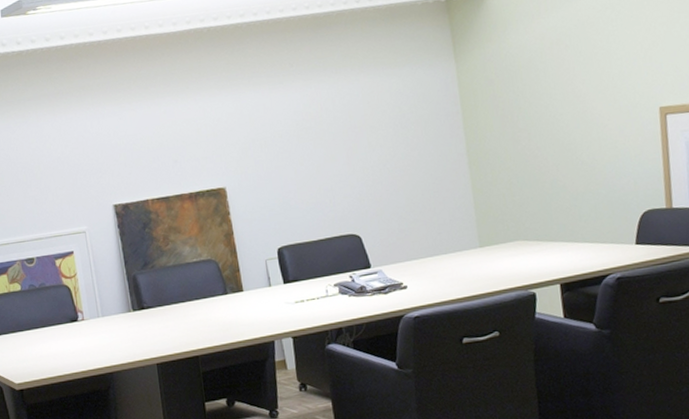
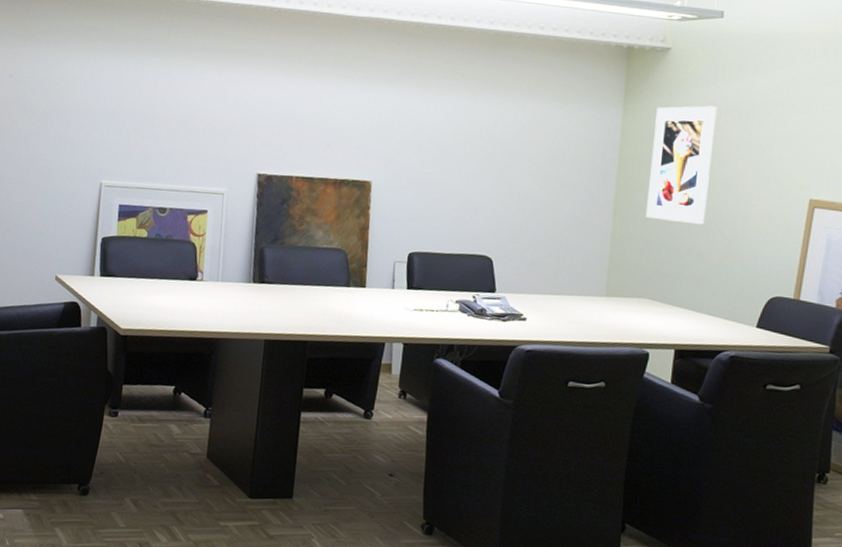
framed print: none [488,38,561,162] -> present [645,105,717,225]

